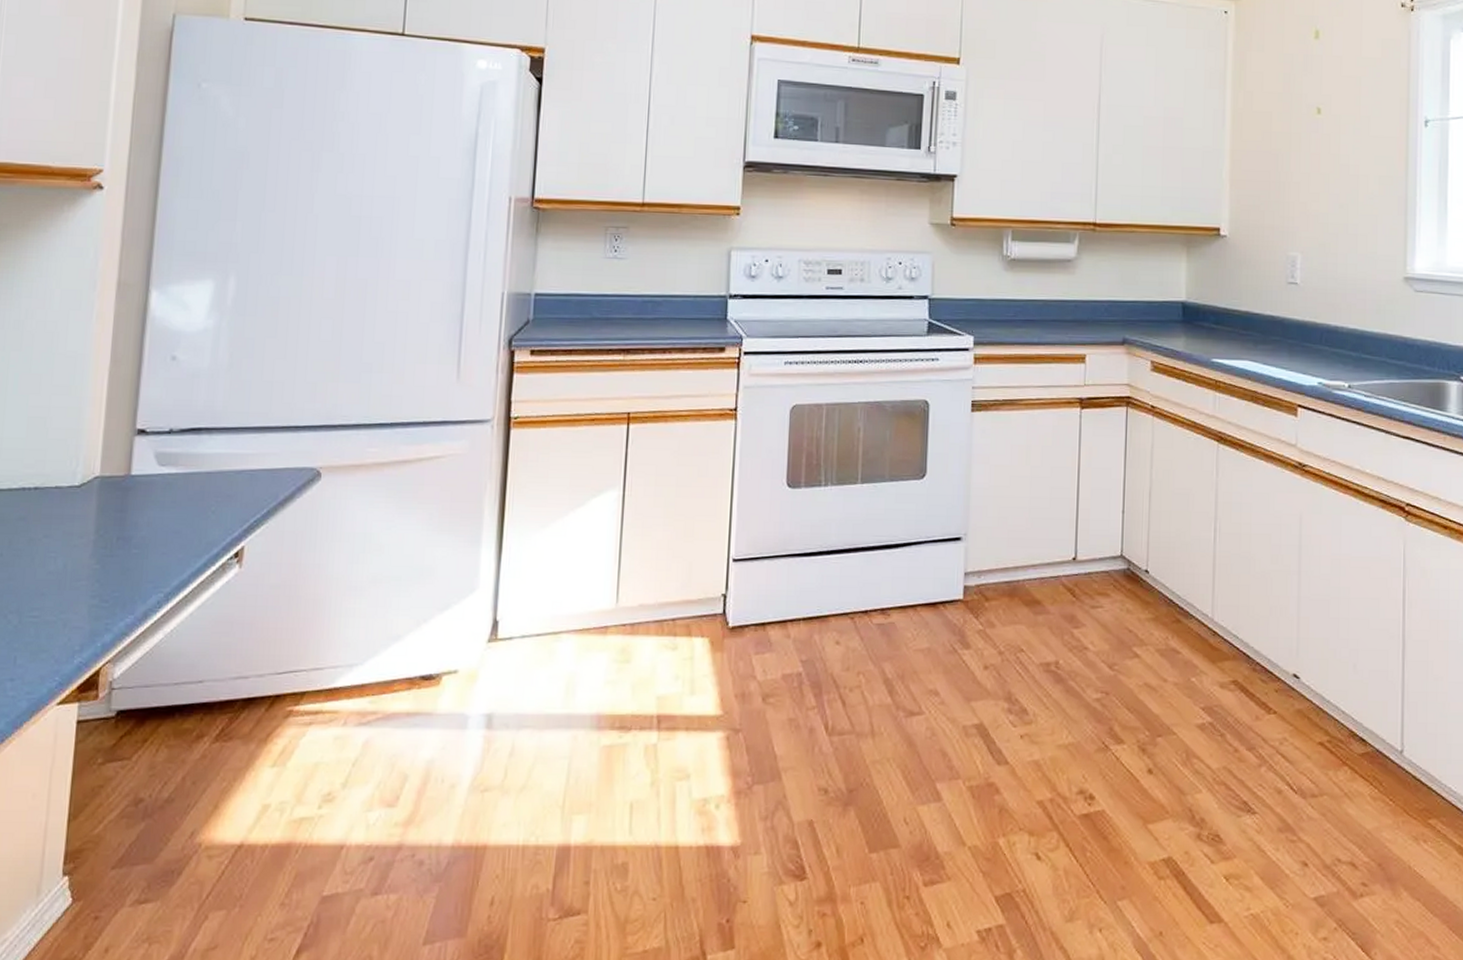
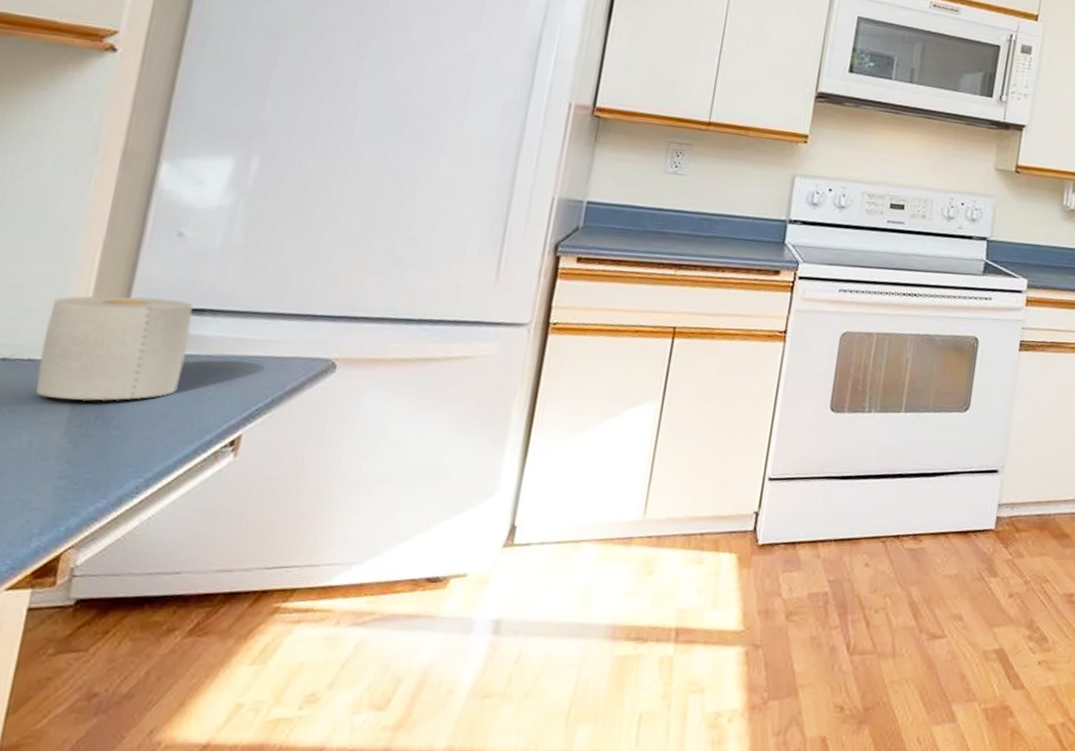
paper towel roll: none [64,421,191,523] -> present [36,295,193,401]

